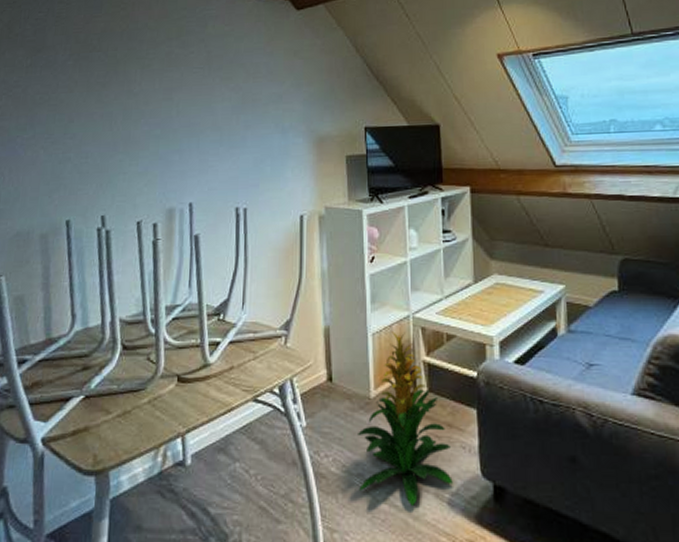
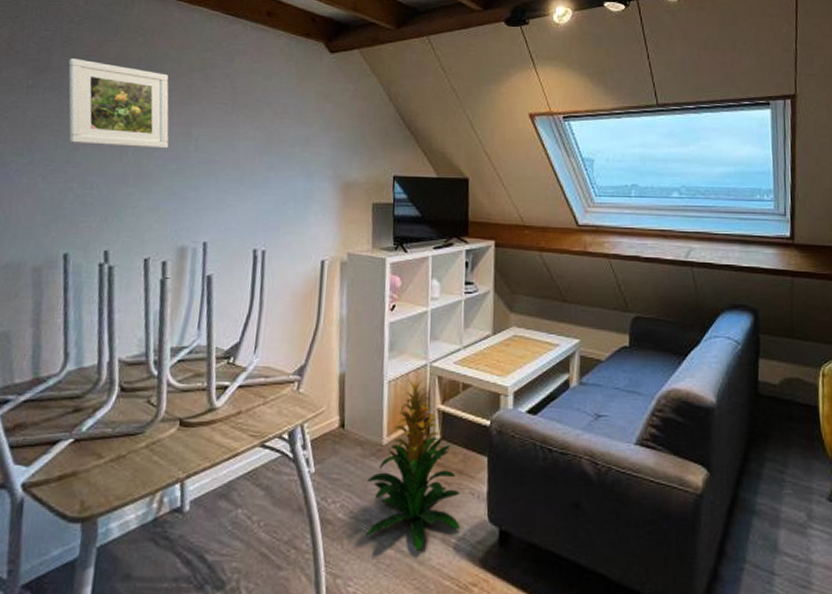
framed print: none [60,36,153,116] -> present [68,58,169,149]

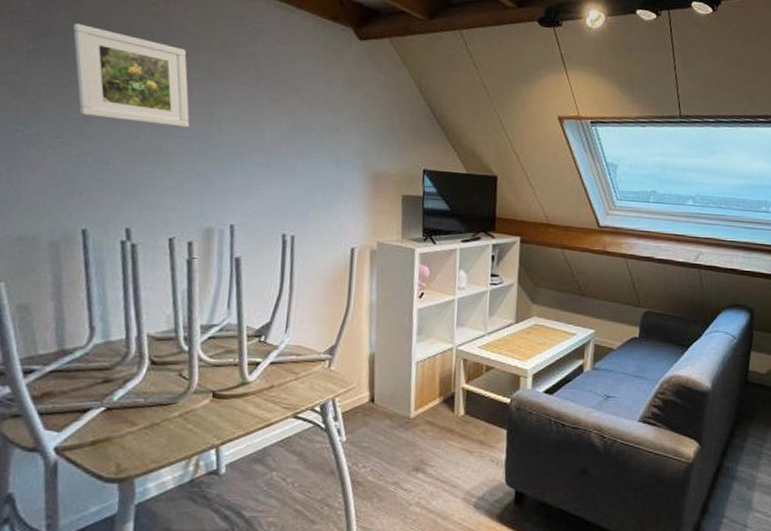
indoor plant: present [366,379,461,551] -> none [394,361,482,508]

